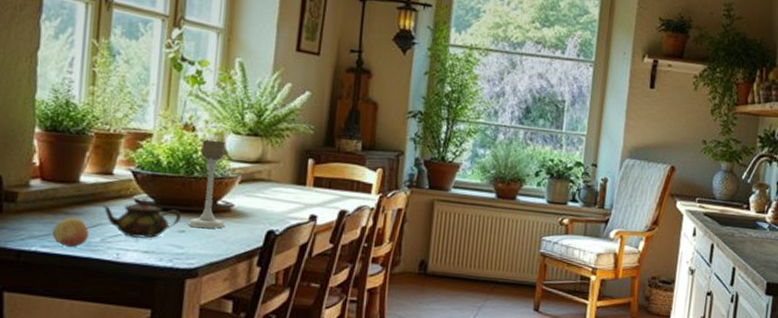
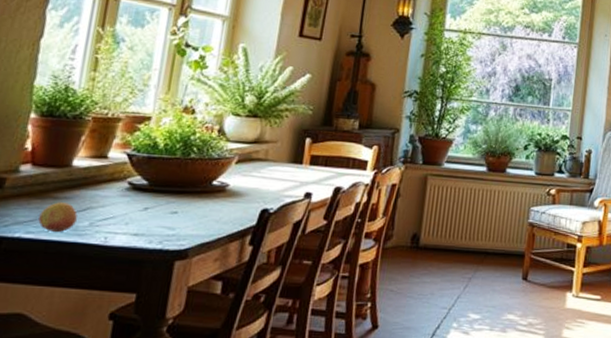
teapot: present [103,198,181,238] -> none [94,181,175,221]
candle holder: present [187,140,226,229] -> none [180,122,224,210]

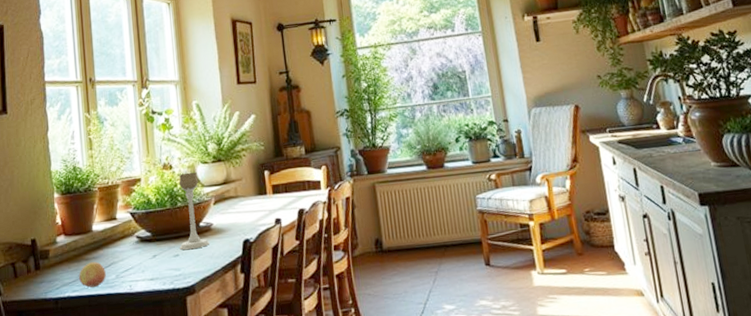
candle holder: none [180,122,224,210] -> present [179,171,210,250]

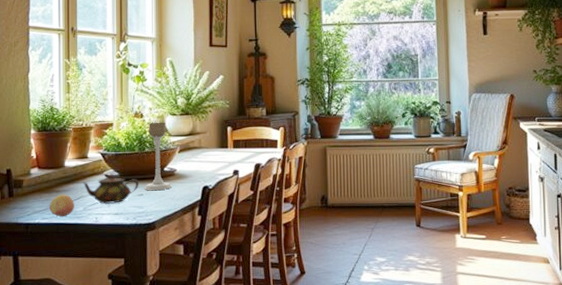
teapot: none [113,234,174,269] -> present [83,173,139,204]

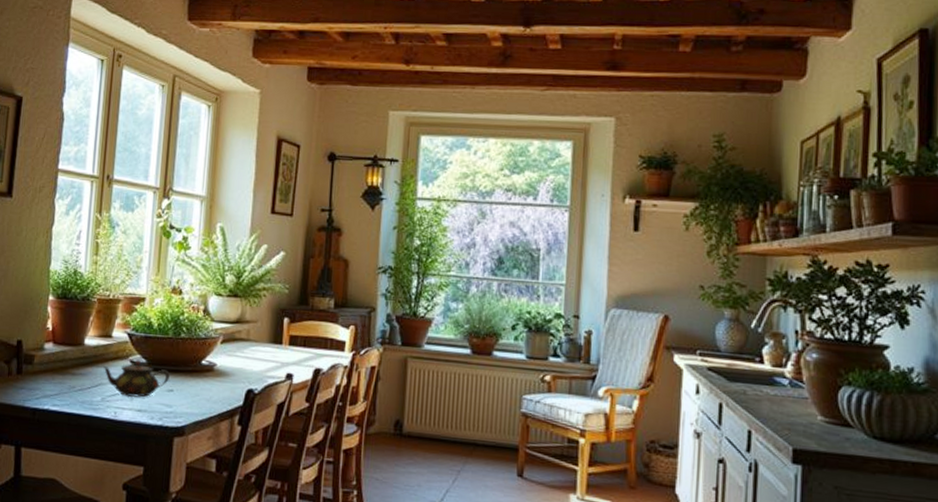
fruit: present [49,194,74,217] -> none [61,378,91,406]
candle holder: present [144,122,172,191] -> none [175,302,209,388]

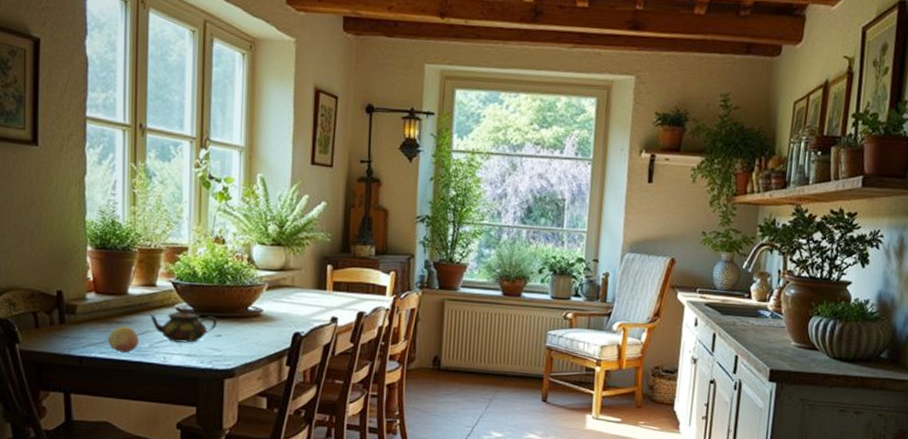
fruit: none [61,378,91,406] -> present [108,326,139,352]

